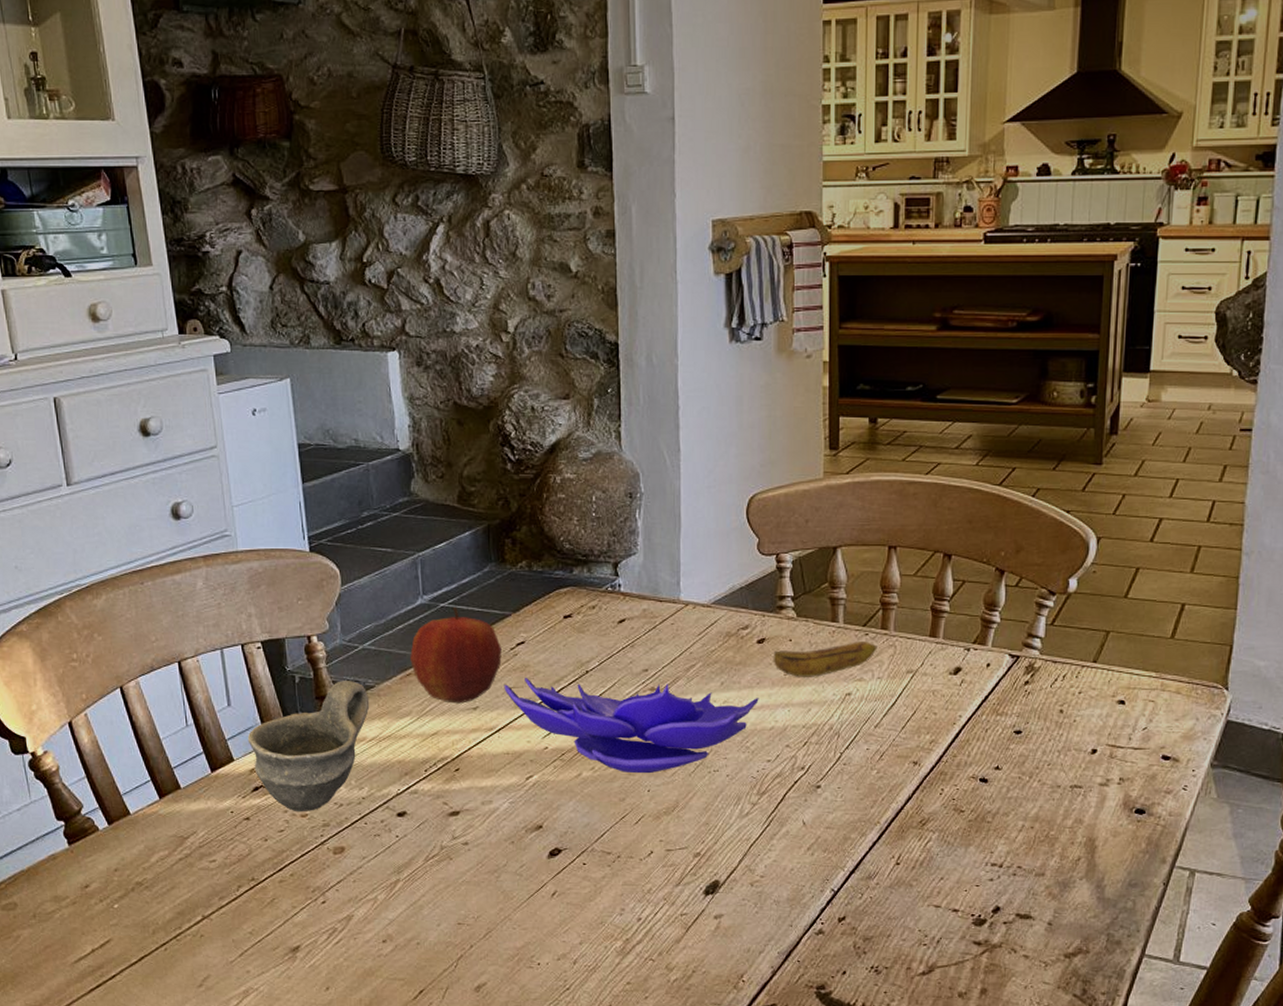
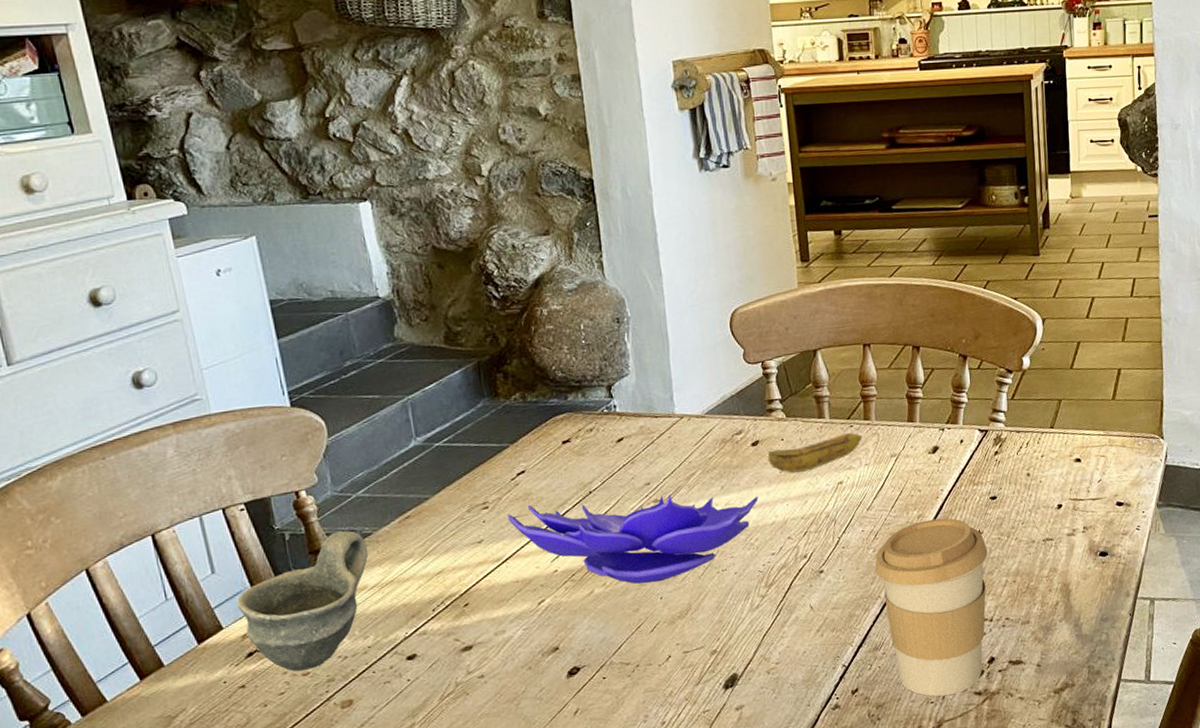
apple: present [410,606,502,704] -> none [407,444,504,540]
coffee cup: none [878,747,1005,940] -> present [875,518,988,697]

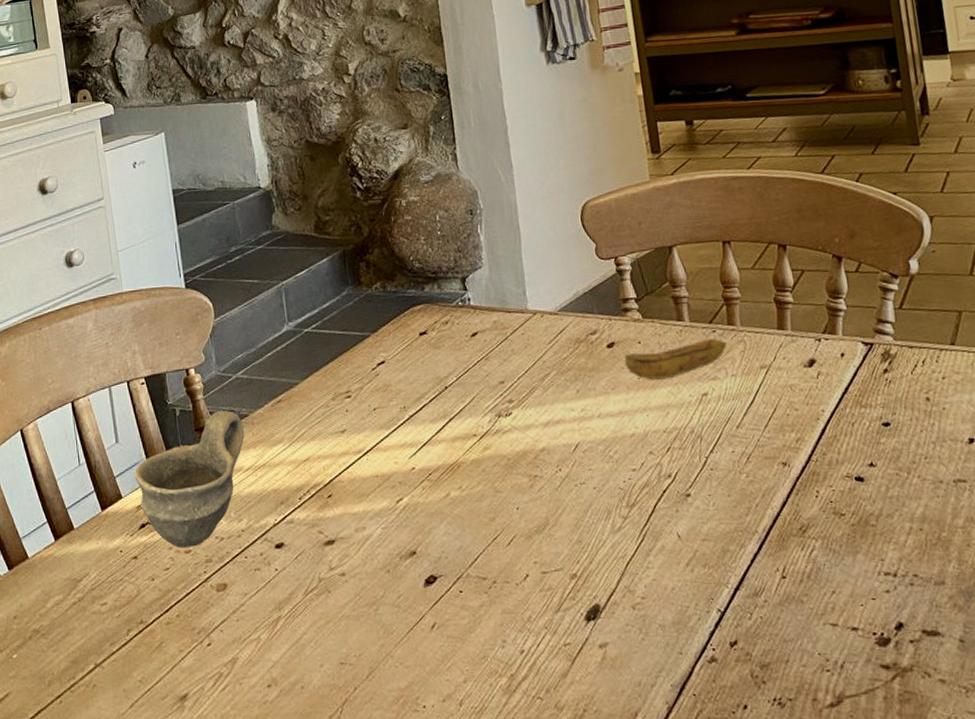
decorative bowl: present [507,493,759,584] -> none [368,394,616,491]
coffee cup: present [875,518,988,697] -> none [749,444,889,665]

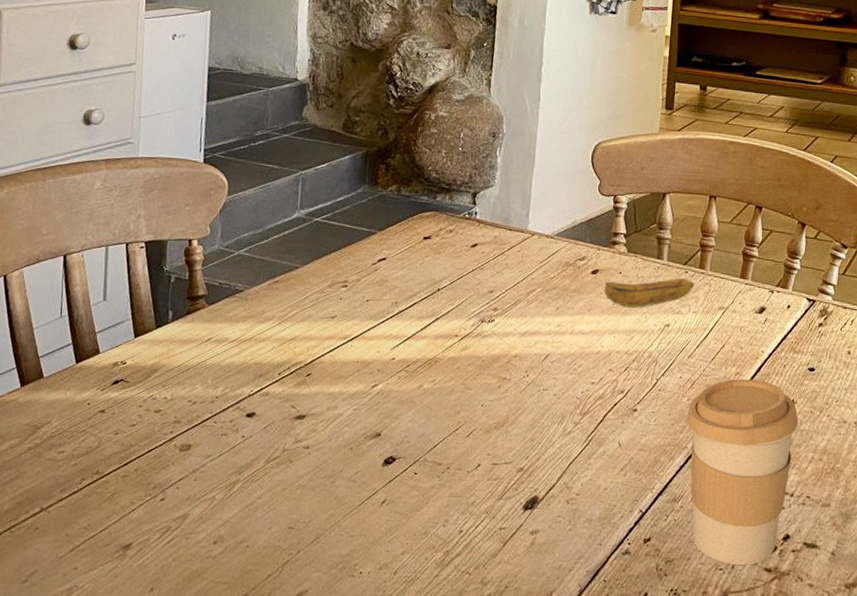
cup: present [134,411,245,549] -> none [116,283,237,408]
coffee cup: none [749,444,889,665] -> present [687,379,798,566]

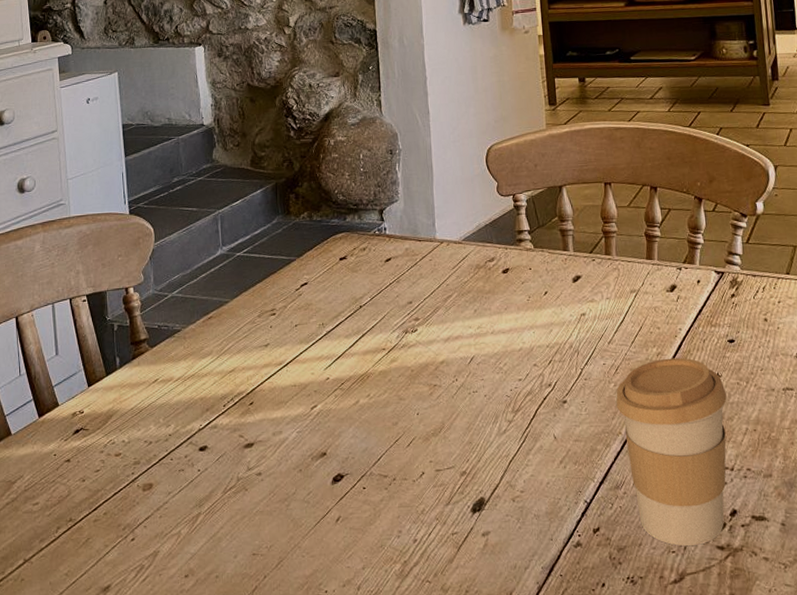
banana: present [603,278,695,308] -> none [516,266,604,302]

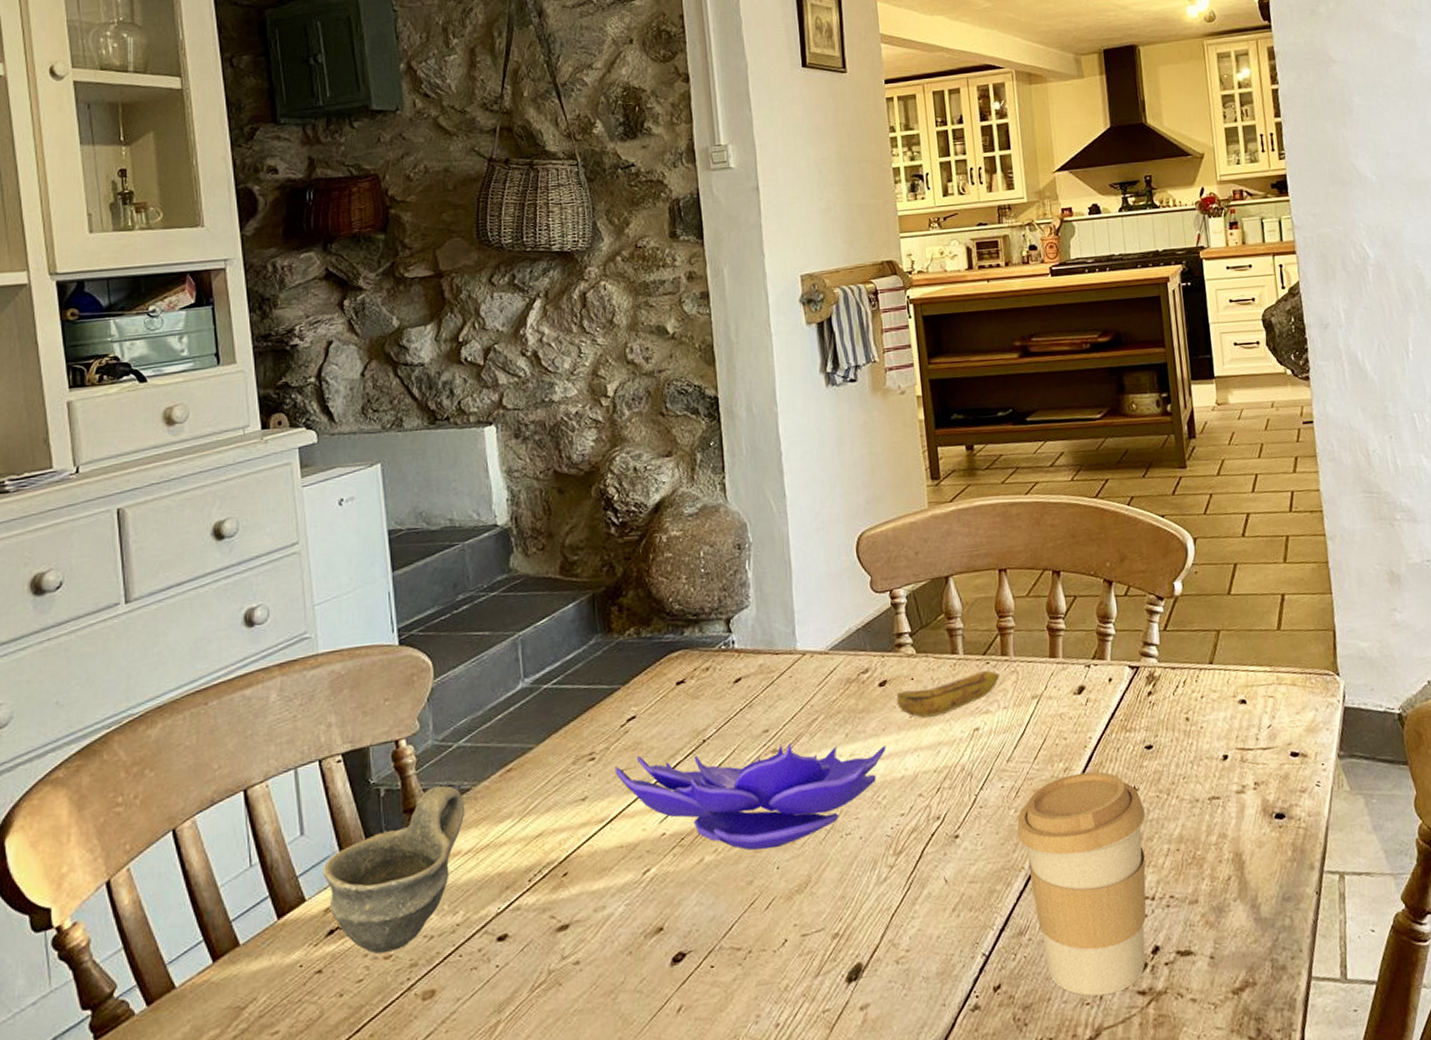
cup: none [71,326,177,452] -> present [322,786,465,954]
decorative bowl: none [290,313,508,398] -> present [614,742,886,851]
banana: none [516,266,604,302] -> present [896,670,1000,718]

